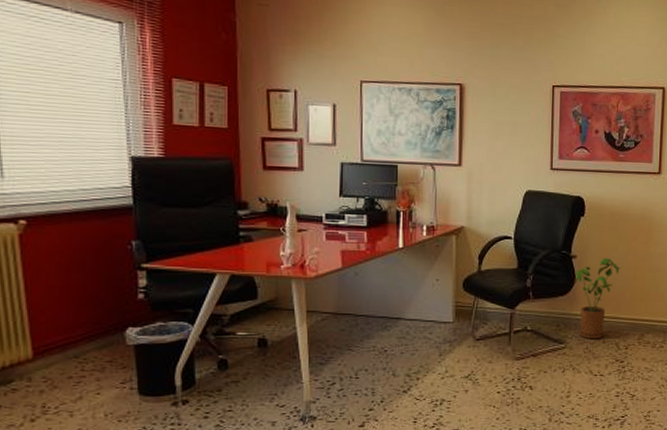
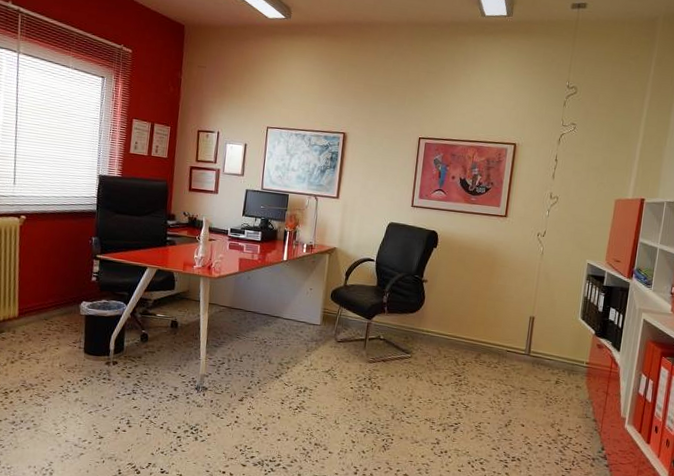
house plant: present [574,257,621,340] -> none [423,284,465,354]

